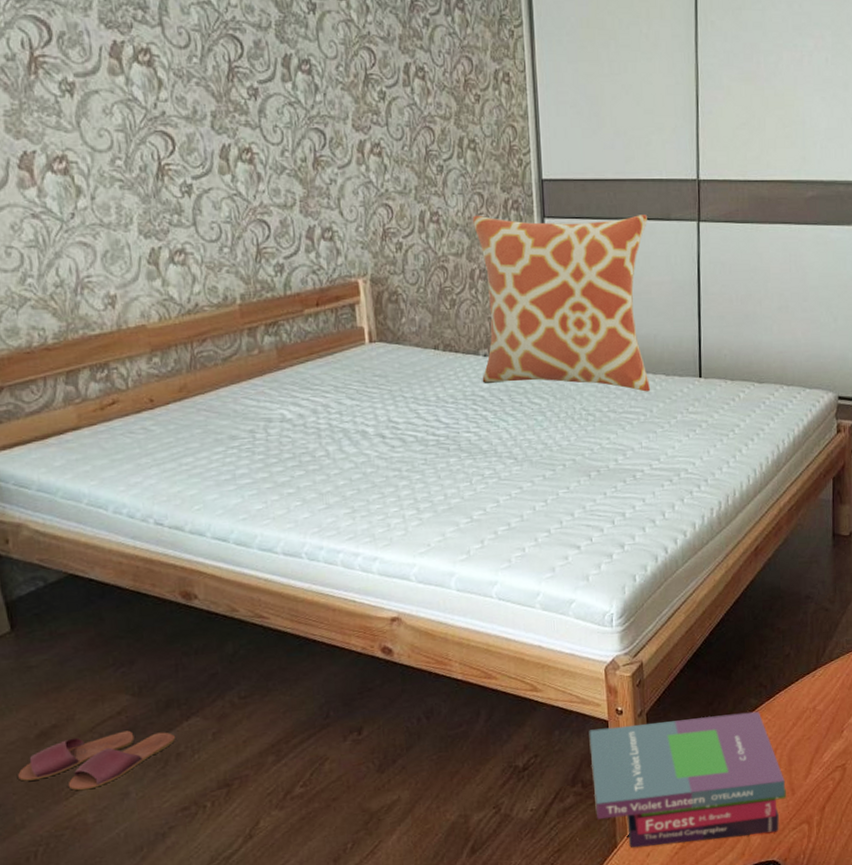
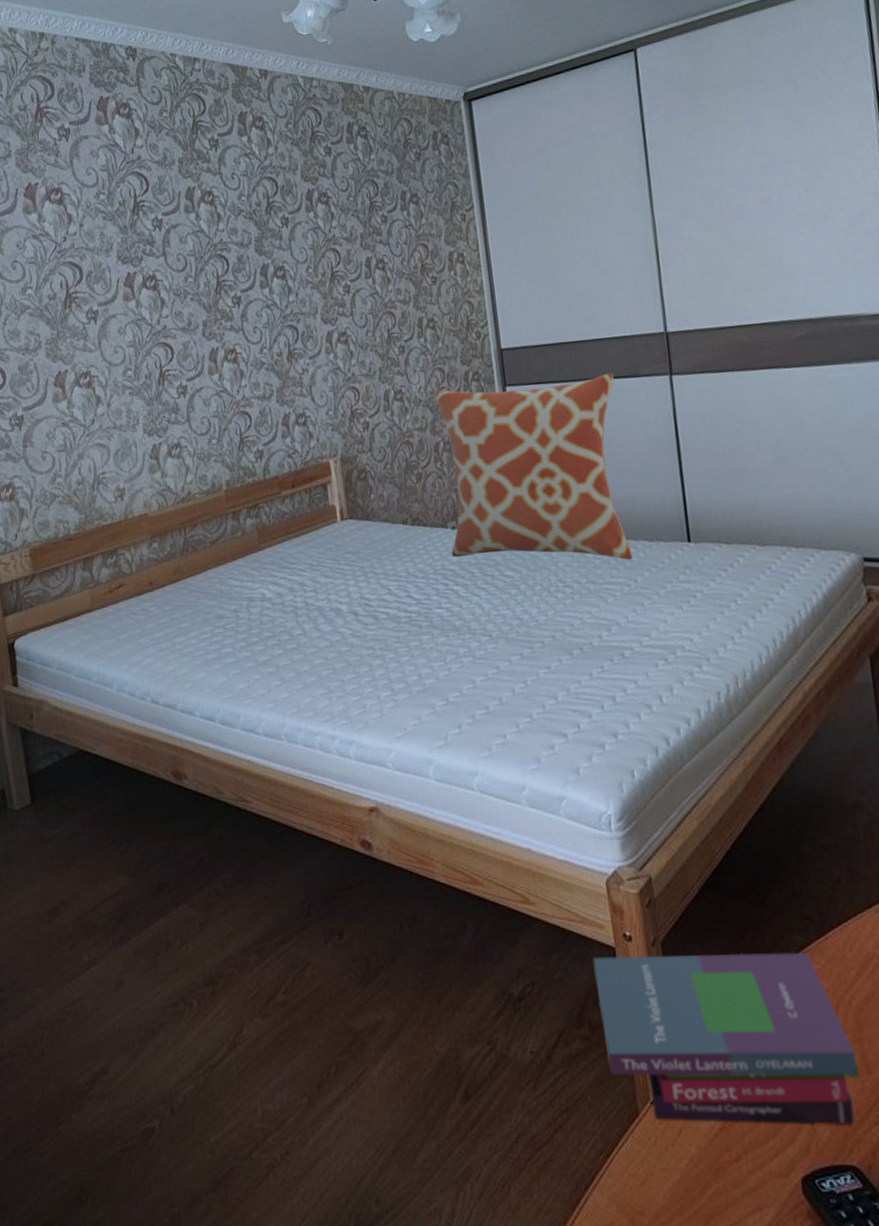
slippers: present [18,730,176,791] -> none [31,913,167,974]

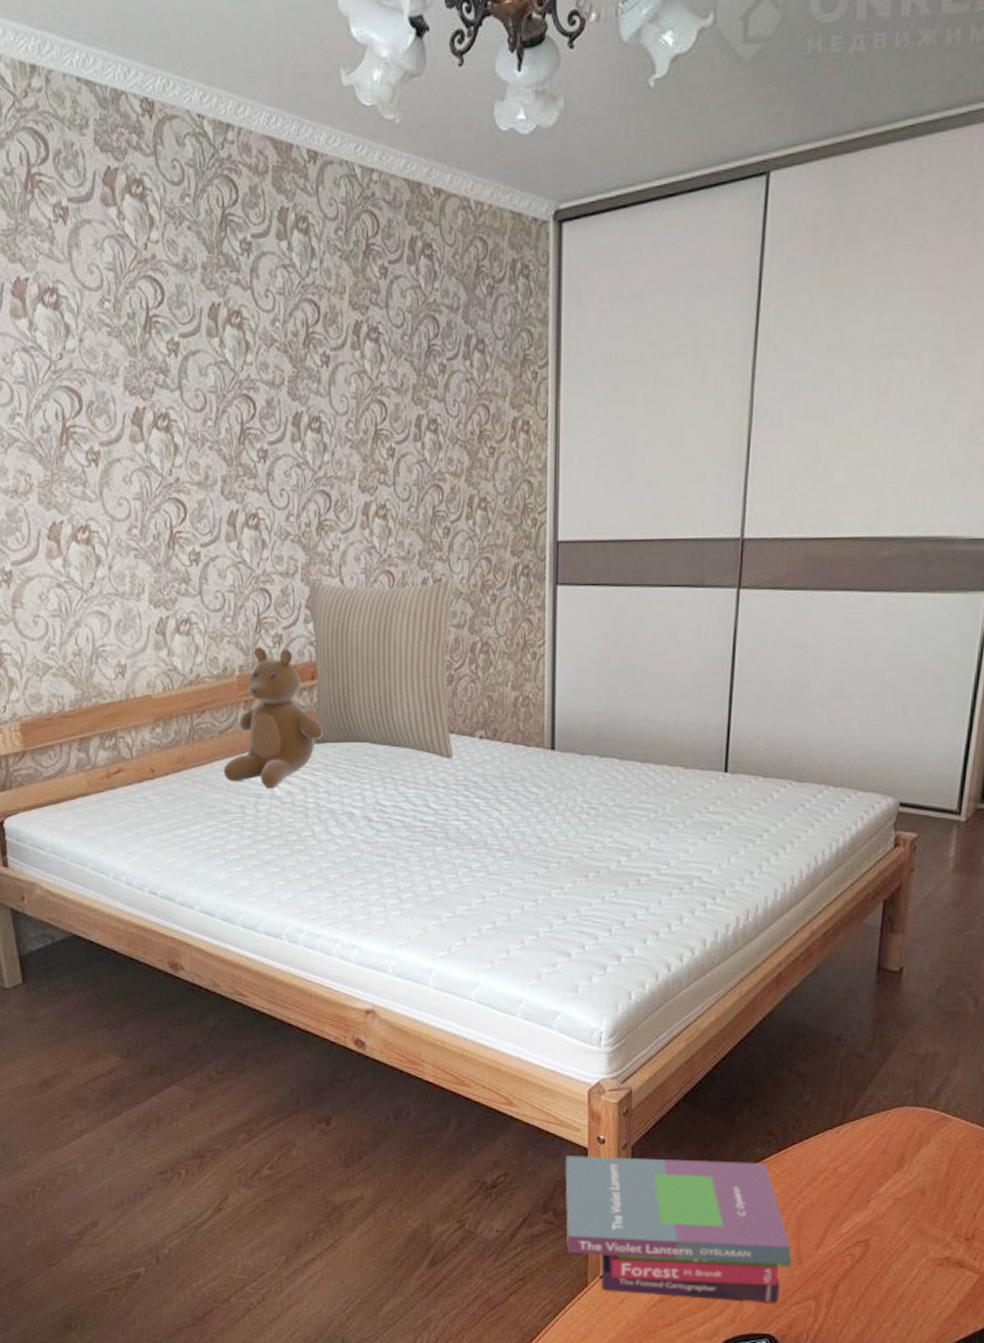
teddy bear: none [216,462,307,591] -> present [223,646,324,788]
pillow: none [284,388,429,551] -> present [309,578,455,759]
pillow: present [435,373,634,560] -> none [476,581,676,786]

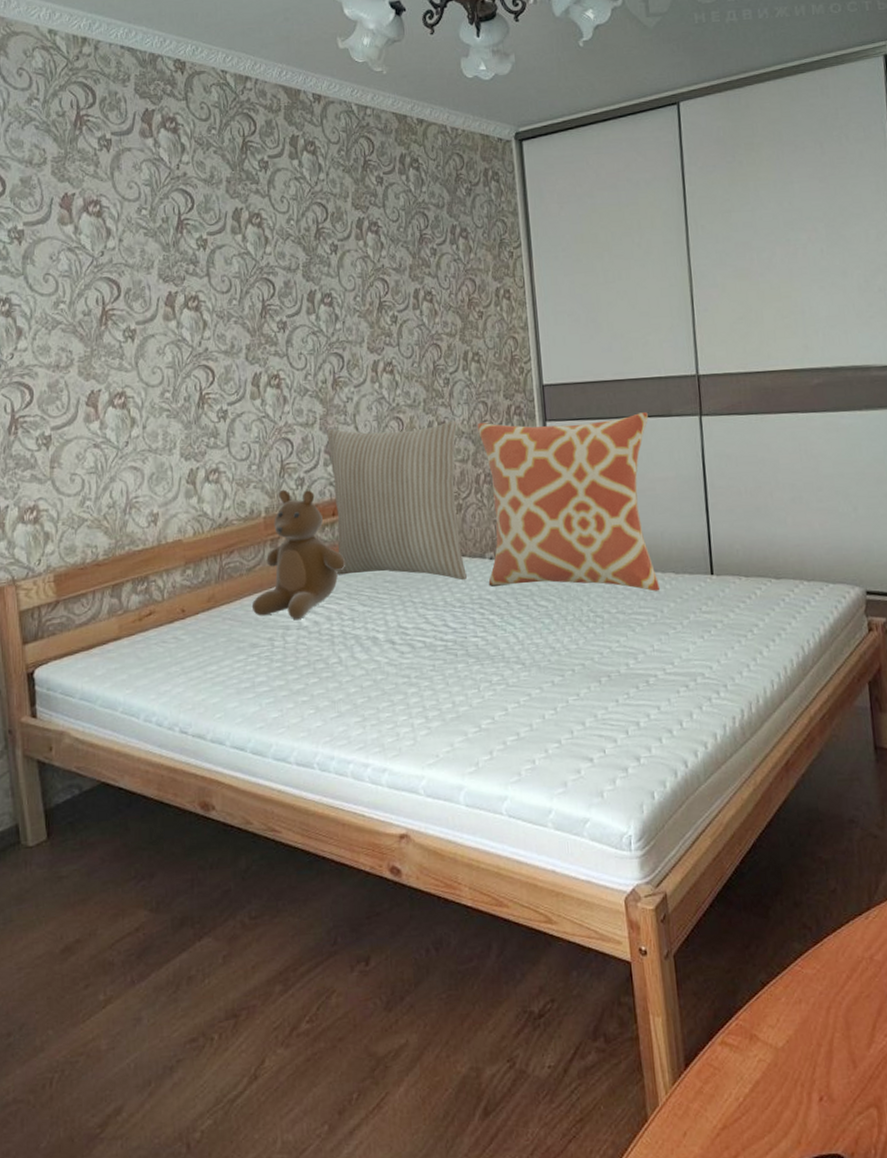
pillow: none [476,581,676,786] -> present [478,412,661,592]
books: present [565,1155,792,1303] -> none [610,958,847,1124]

